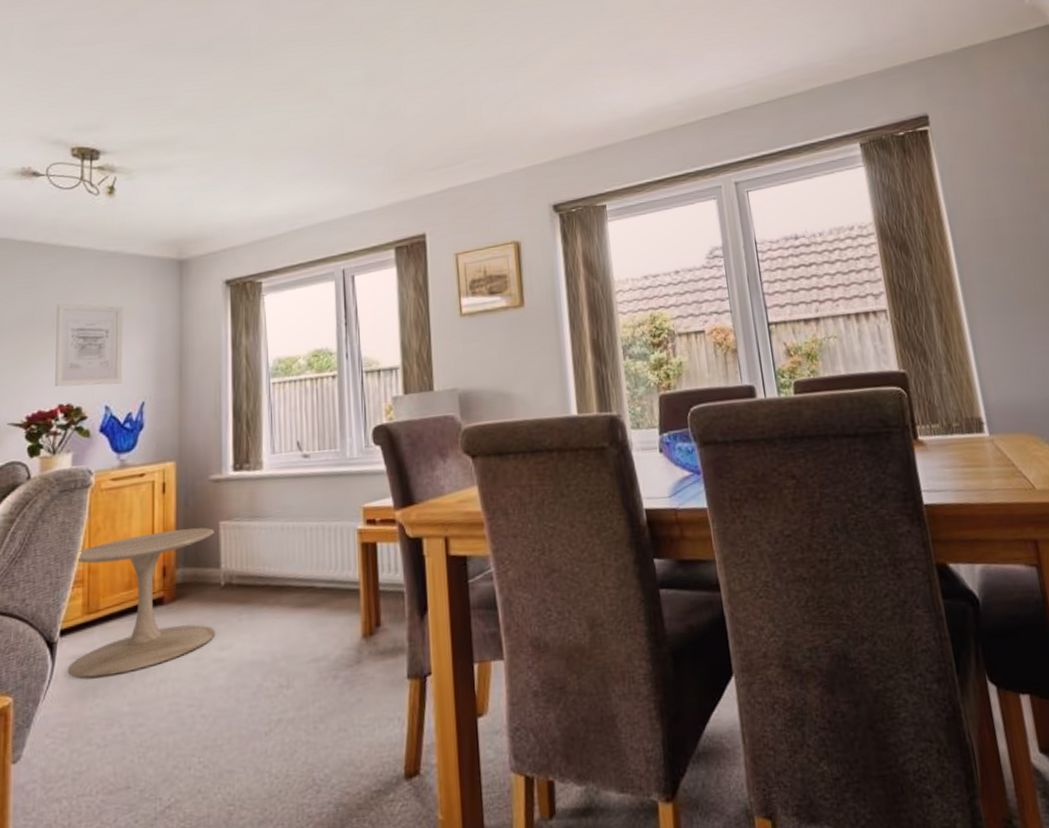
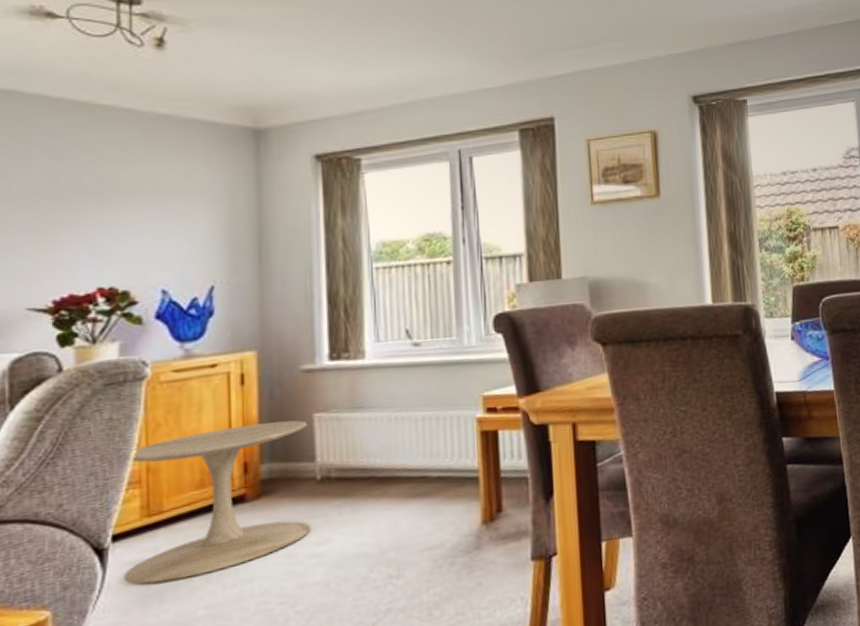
wall art: present [55,303,123,387] -> none [90,171,184,268]

